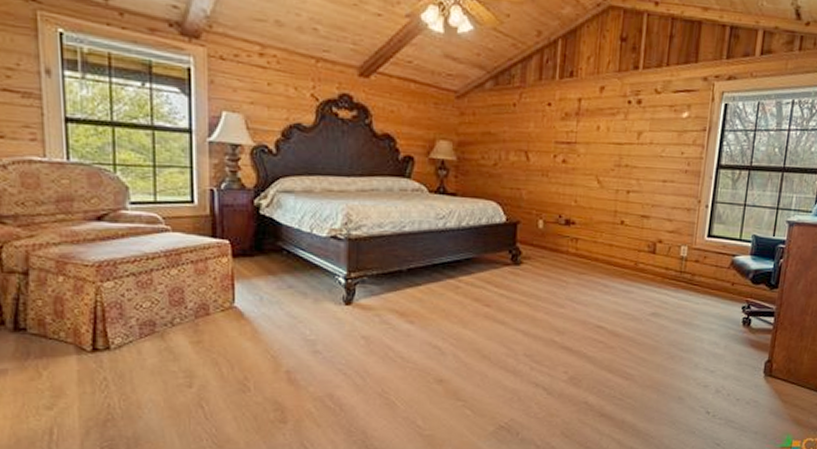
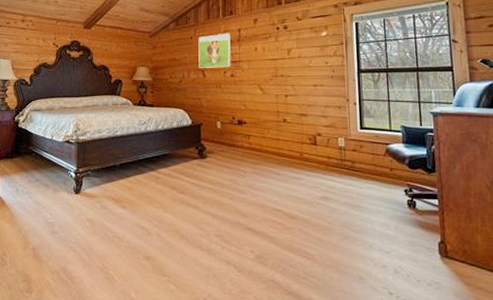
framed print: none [521,102,567,150] -> present [198,33,231,68]

